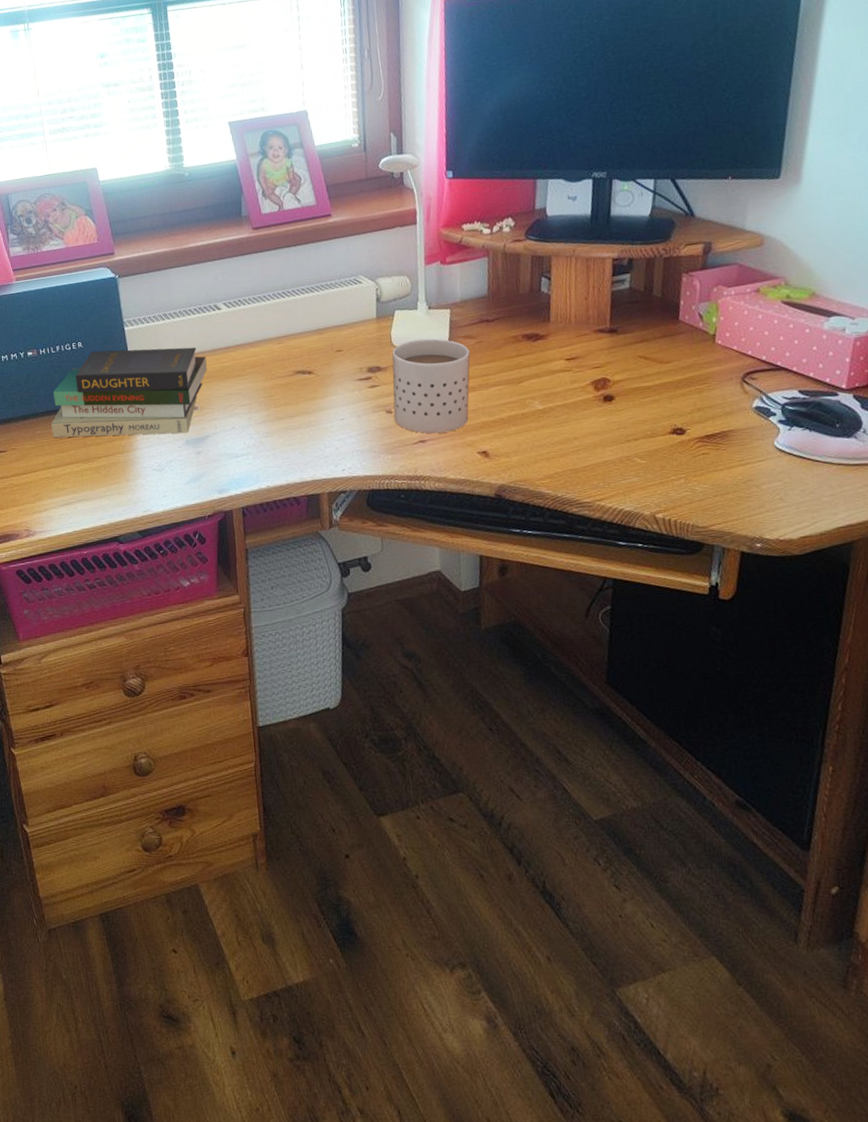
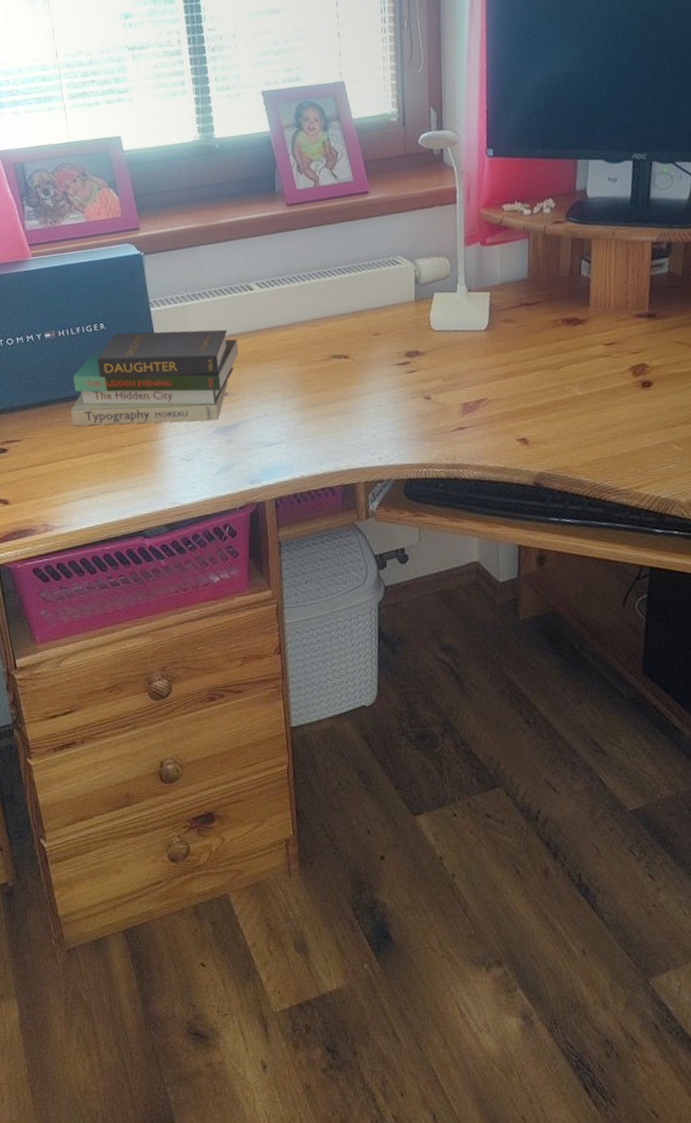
mug: present [392,338,470,434] -> none [430,322,510,421]

